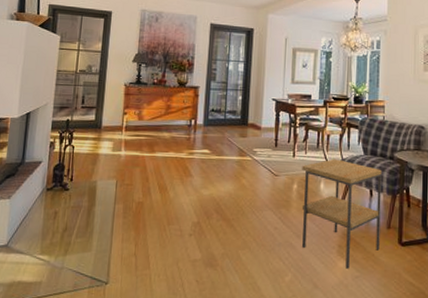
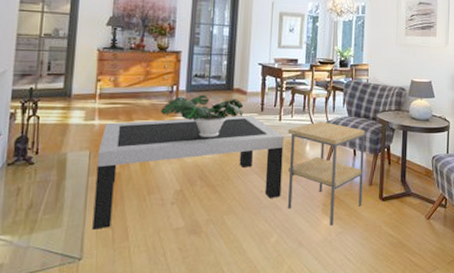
coffee table: none [118,150,298,256] -> present [92,115,284,230]
potted plant: none [180,128,258,172] -> present [161,94,244,138]

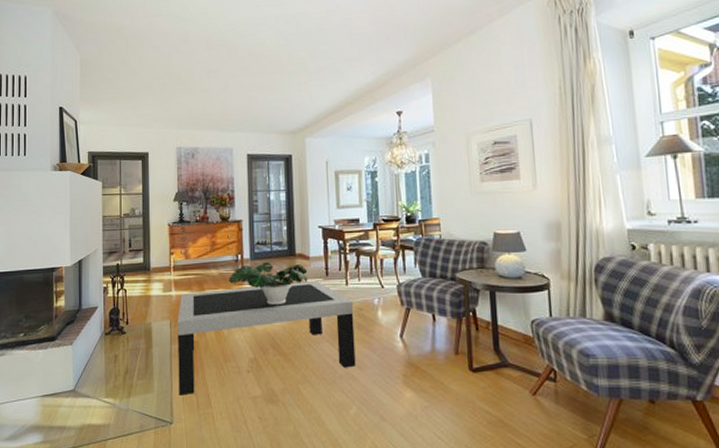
side table: present [288,121,365,226] -> none [356,284,449,399]

